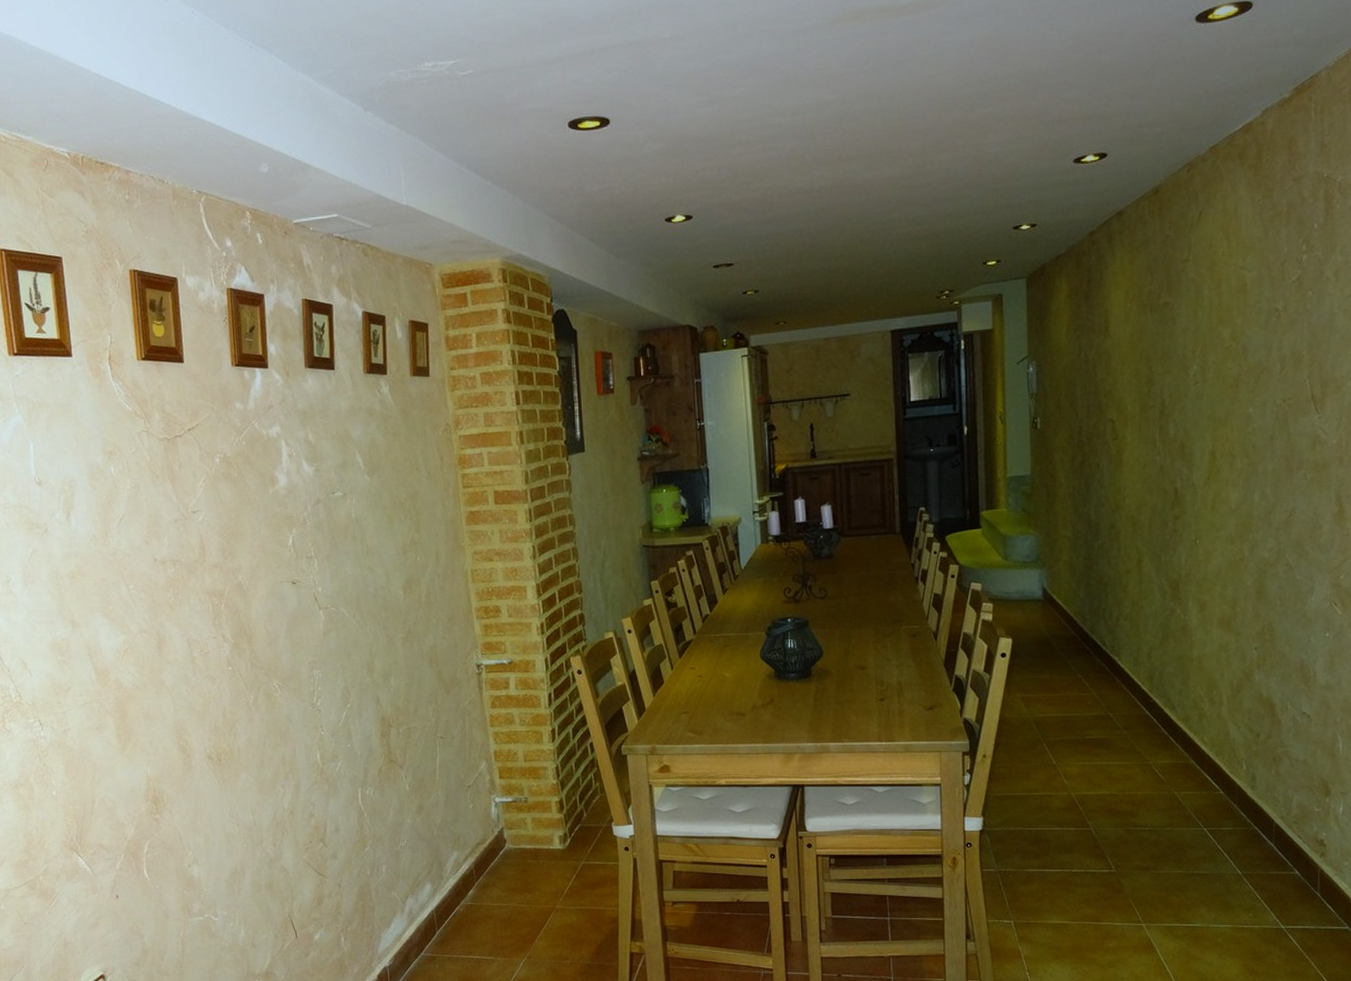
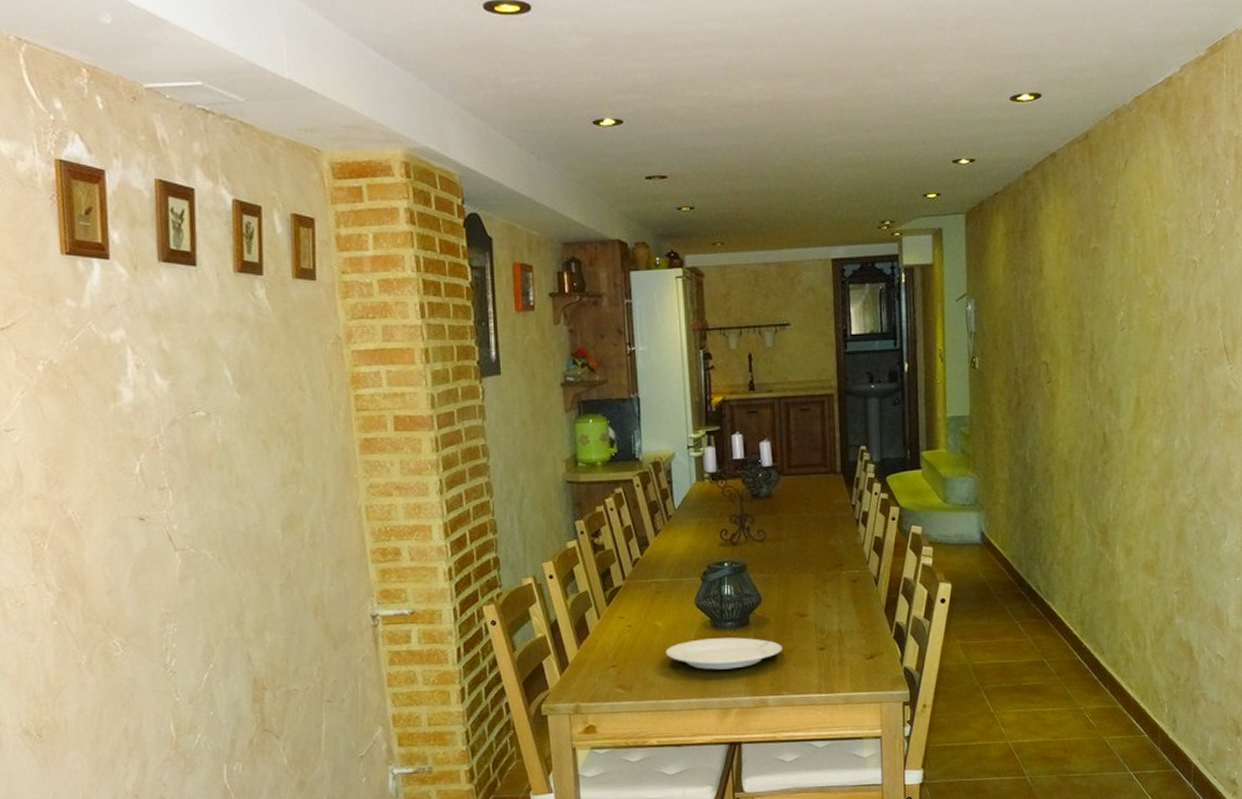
plate: none [733,688,843,718] -> present [665,637,783,670]

